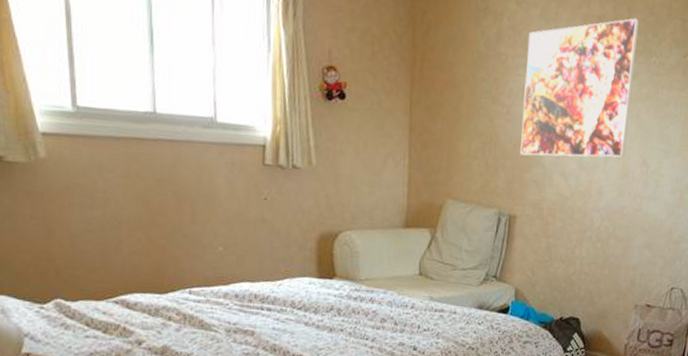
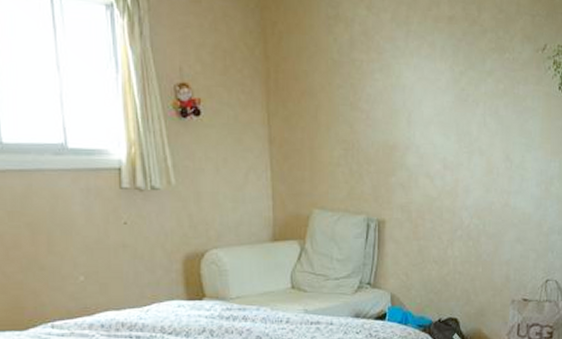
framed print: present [520,18,639,158] -> none [381,16,489,159]

